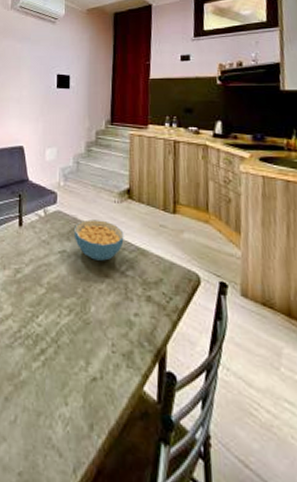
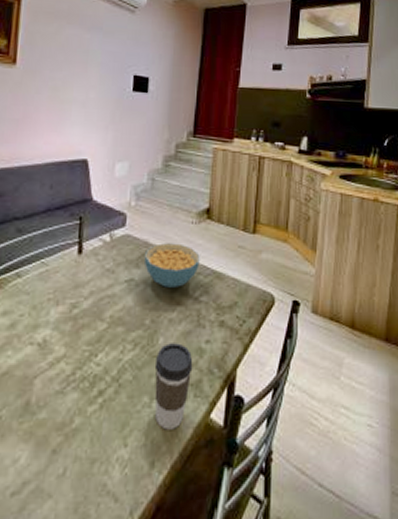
coffee cup: none [88,312,124,396] -> present [154,343,193,430]

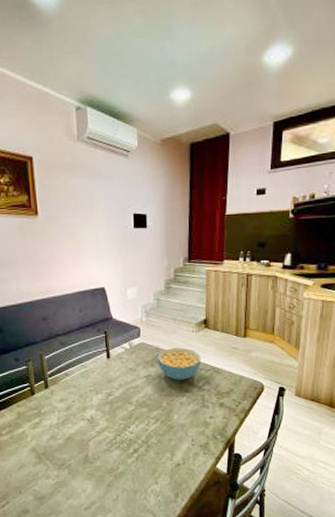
coffee cup: present [154,343,193,430] -> none [172,418,201,474]

